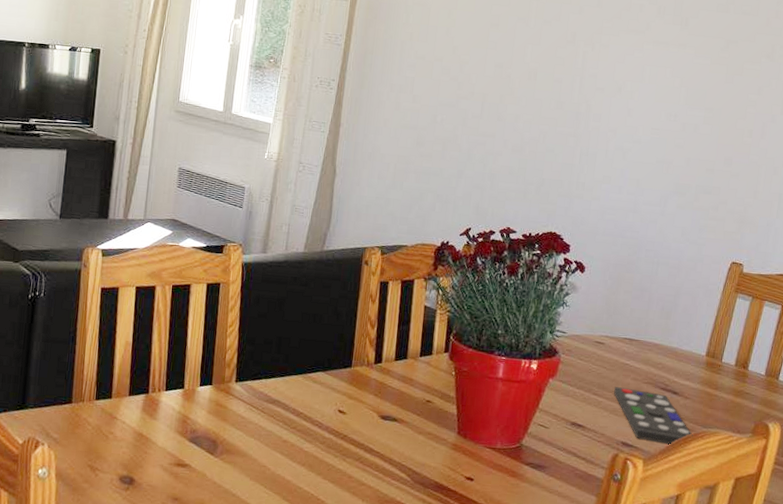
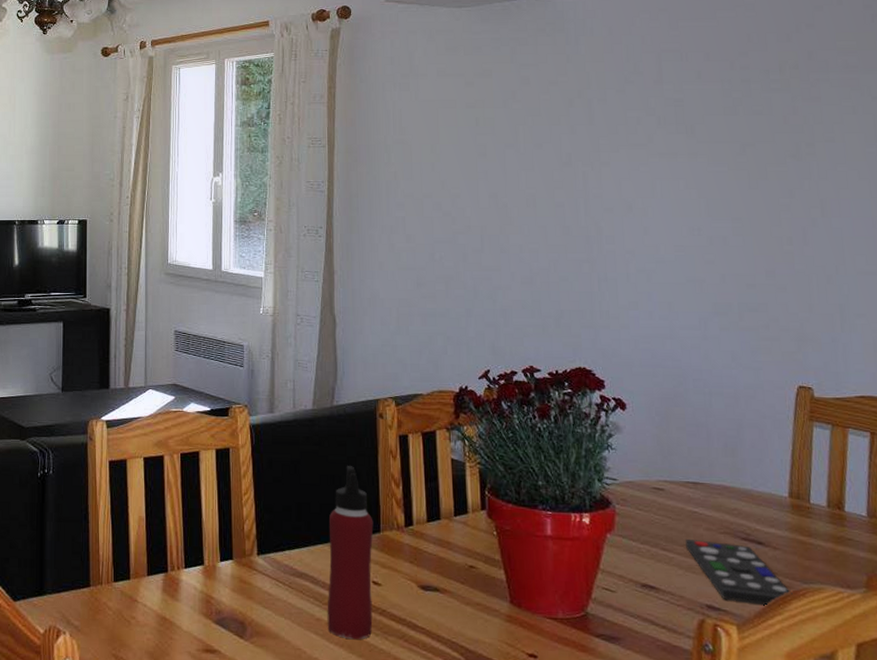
water bottle: none [292,306,347,460] -> present [327,466,374,639]

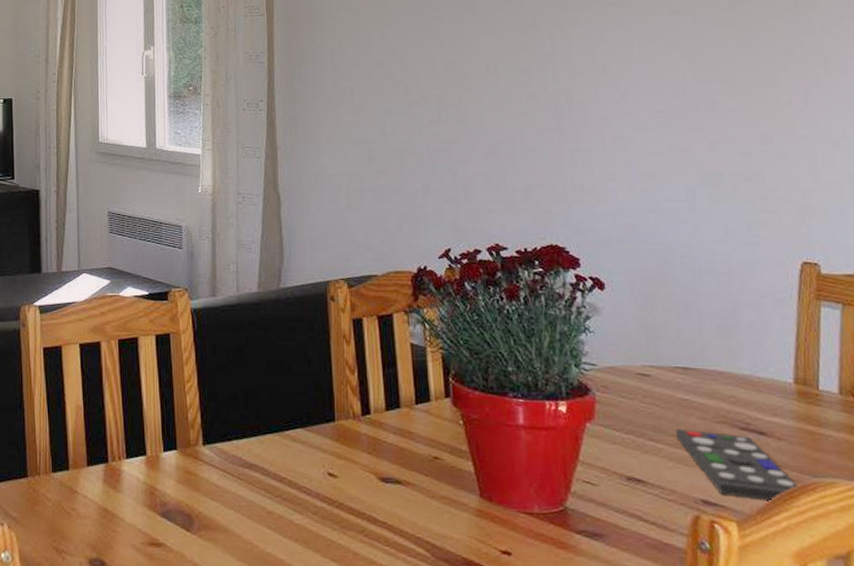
water bottle: present [327,466,374,639] -> none [278,351,329,534]

